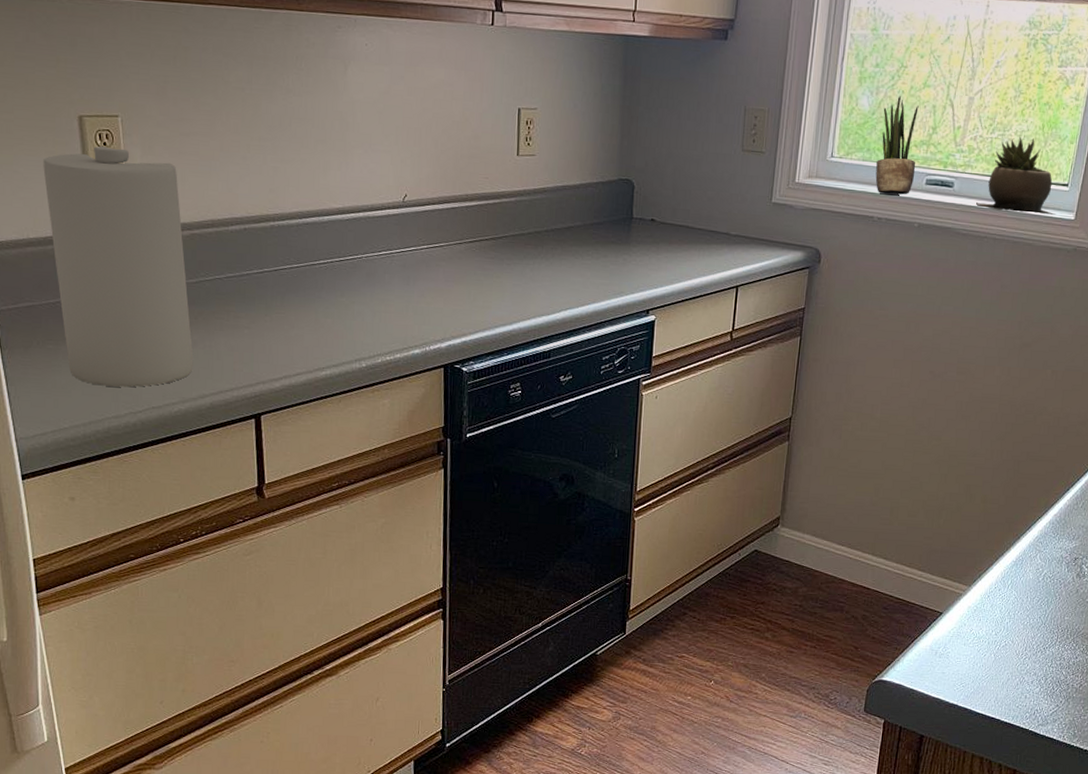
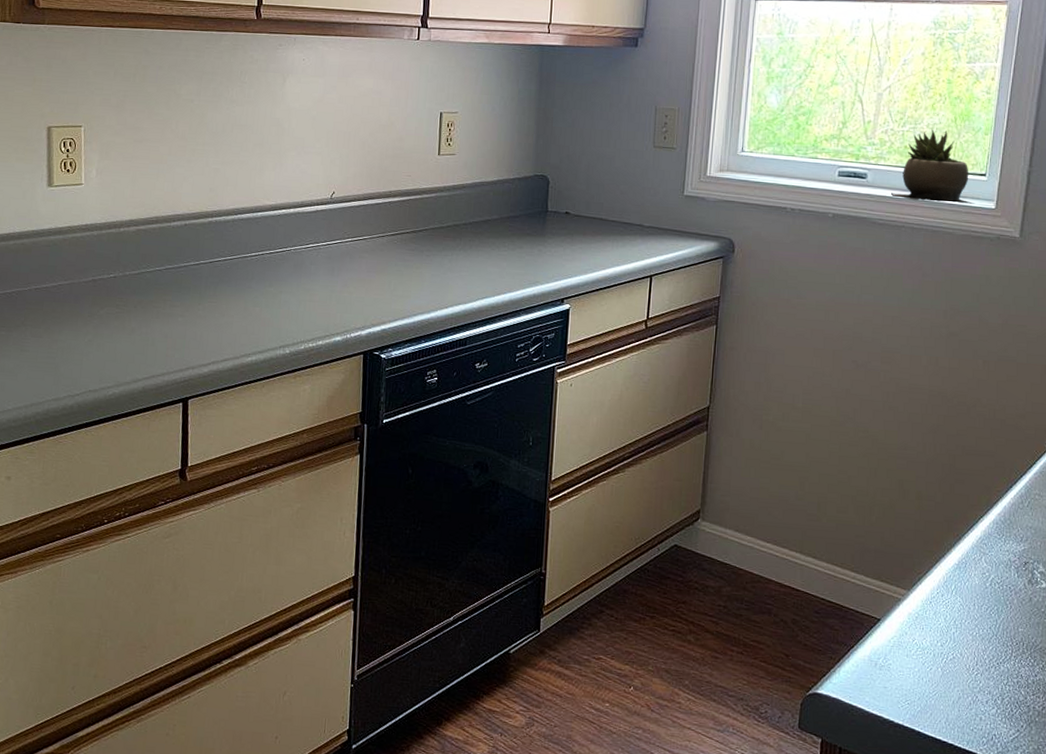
paper towel holder: present [43,145,194,388] -> none [12,152,130,372]
potted plant: present [875,96,919,195] -> none [787,94,827,187]

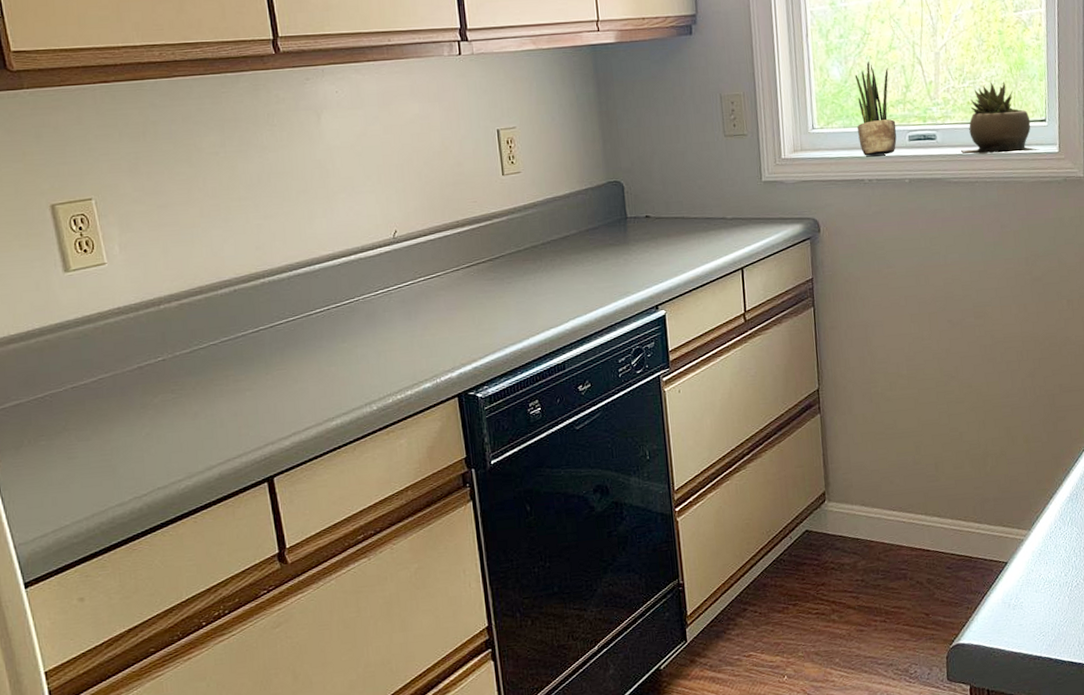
potted plant: none [787,94,827,187] -> present [854,62,897,156]

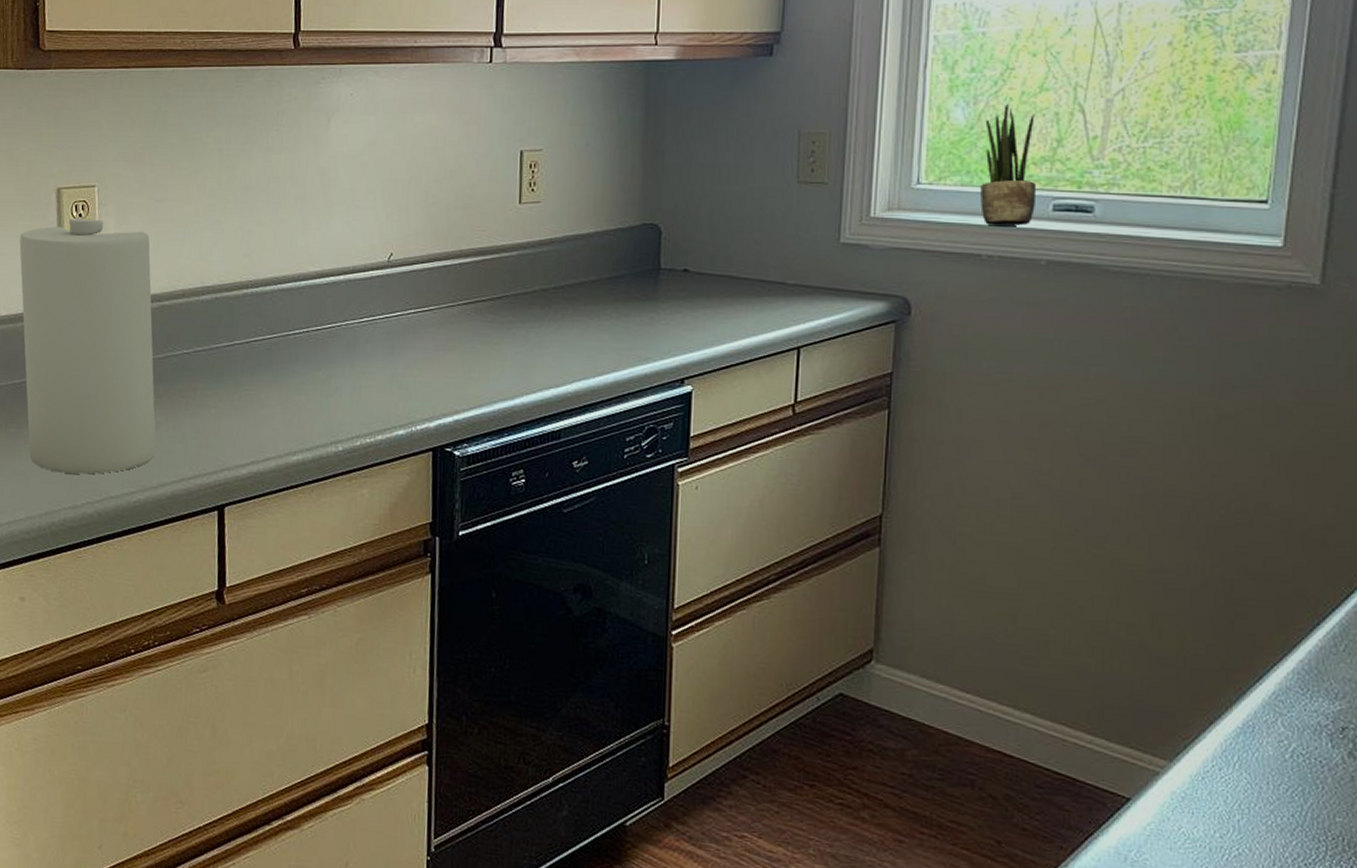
paper towel holder: none [18,230,197,475] -> present [19,217,156,475]
succulent plant: present [961,81,1039,155] -> none [1129,143,1252,241]

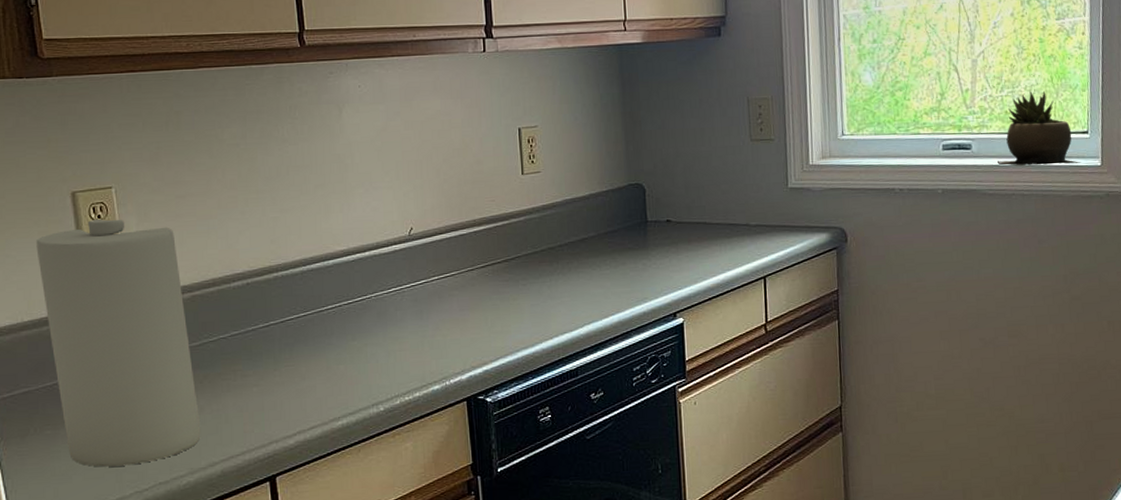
potted plant: present [980,104,1037,226] -> none [887,68,930,165]
succulent plant: none [1129,143,1252,241] -> present [998,91,1080,166]

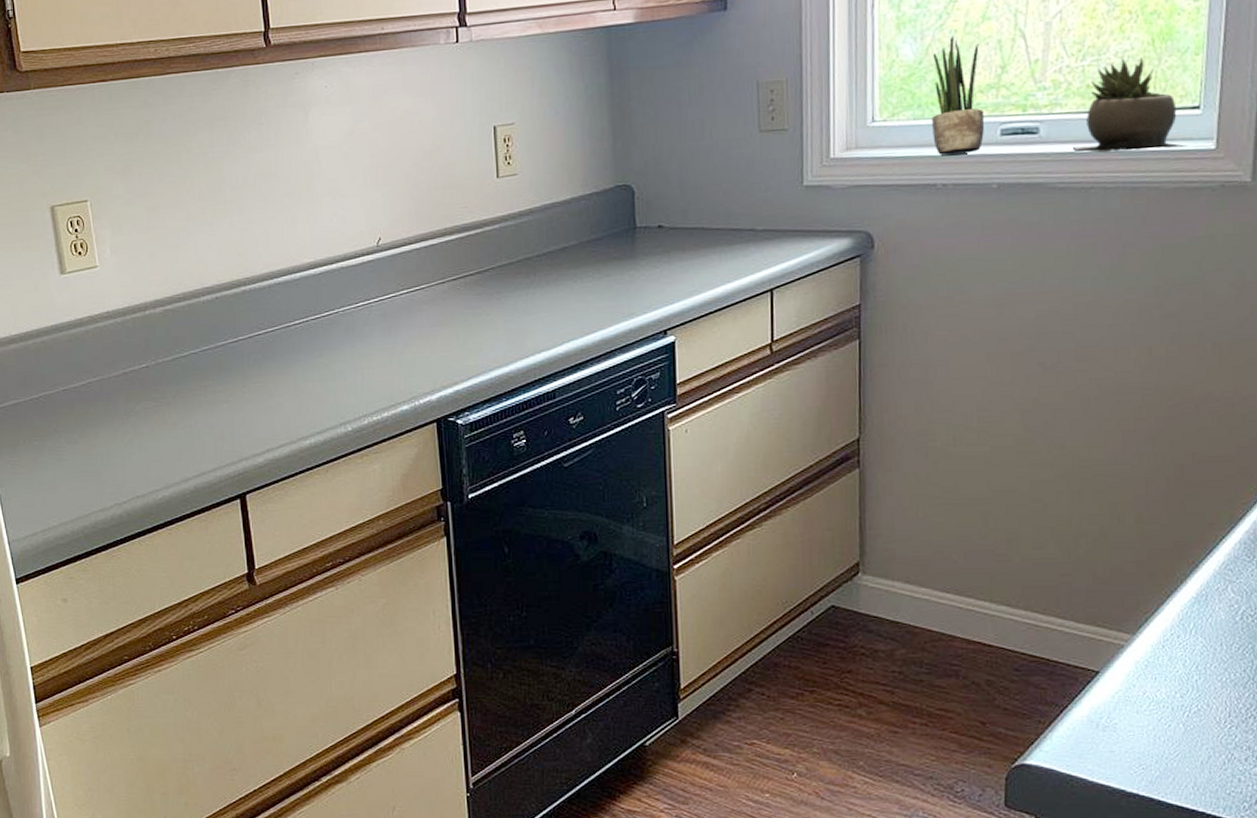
paper towel holder: present [36,218,201,467] -> none [20,232,175,479]
potted plant: none [887,68,930,165] -> present [932,36,985,155]

